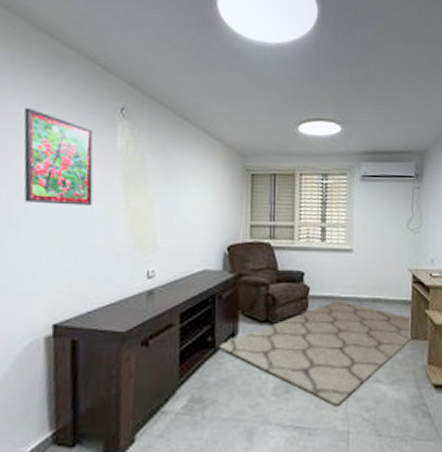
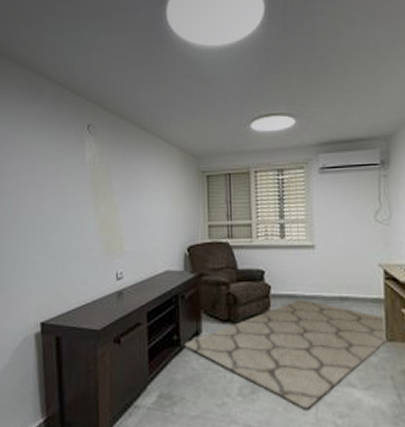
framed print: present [23,107,93,206] -> none [11,133,68,216]

